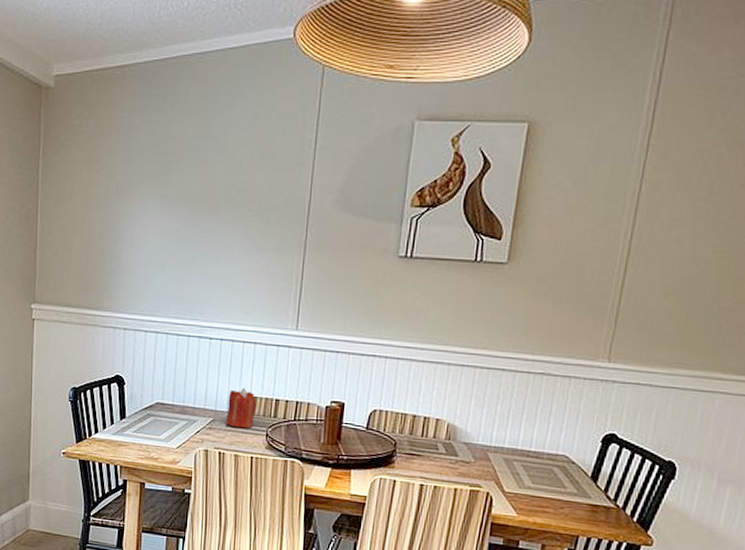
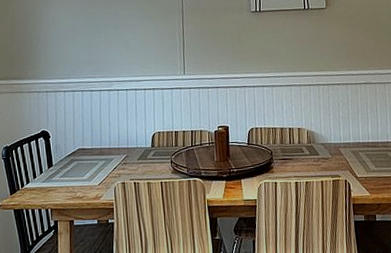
candle: present [226,387,257,429] -> none [137,126,161,160]

